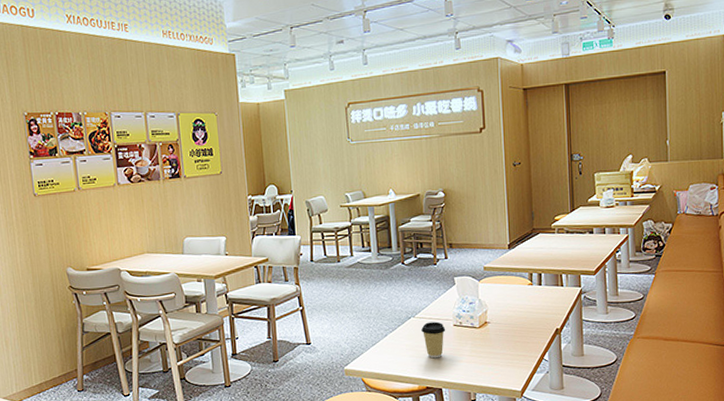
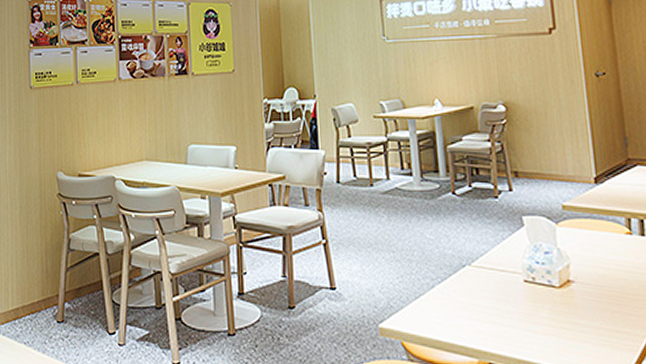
coffee cup: present [421,321,446,359] -> none [480,274,514,325]

